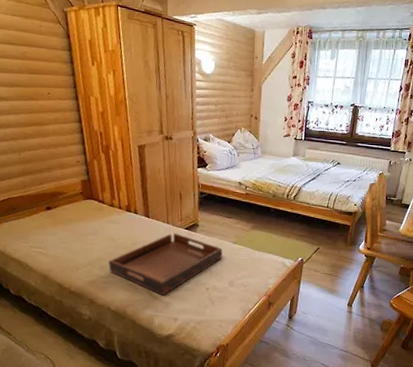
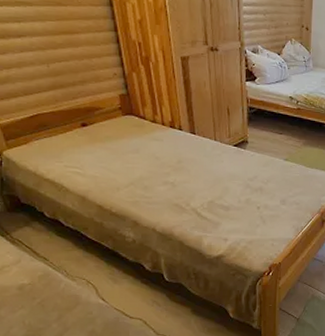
serving tray: present [108,233,223,296] -> none [152,150,274,216]

